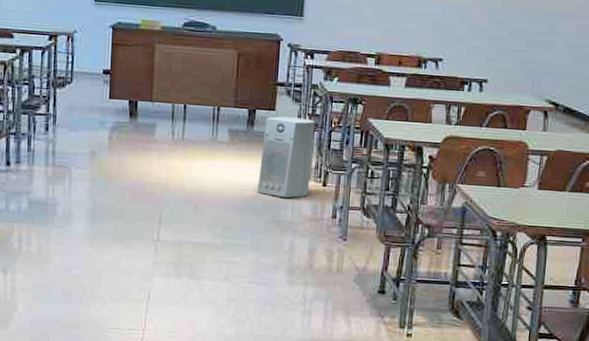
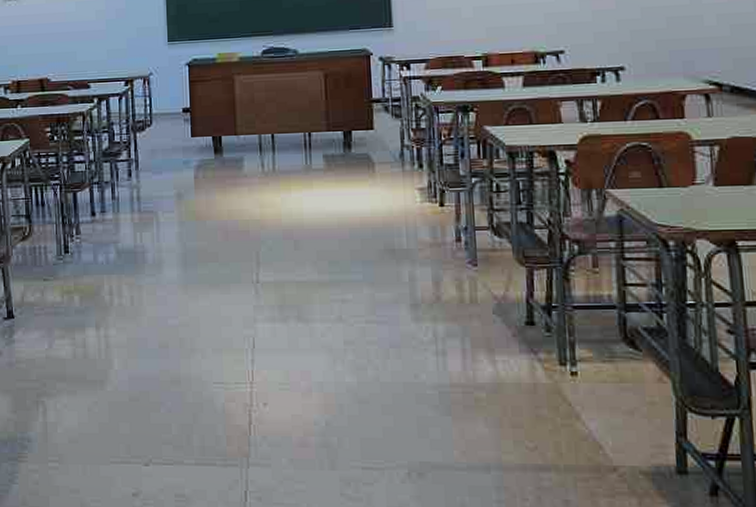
air purifier: present [257,116,314,198] -> none [363,134,425,223]

